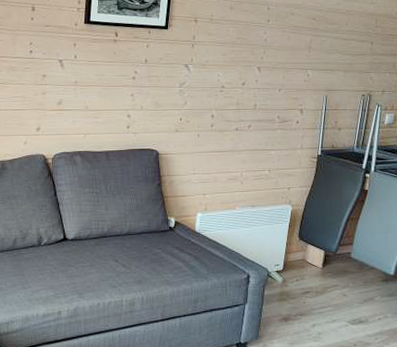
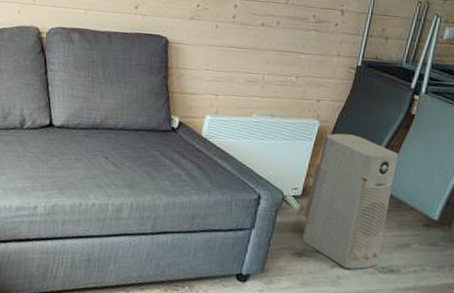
air purifier: none [286,213,358,325] -> present [302,133,399,269]

